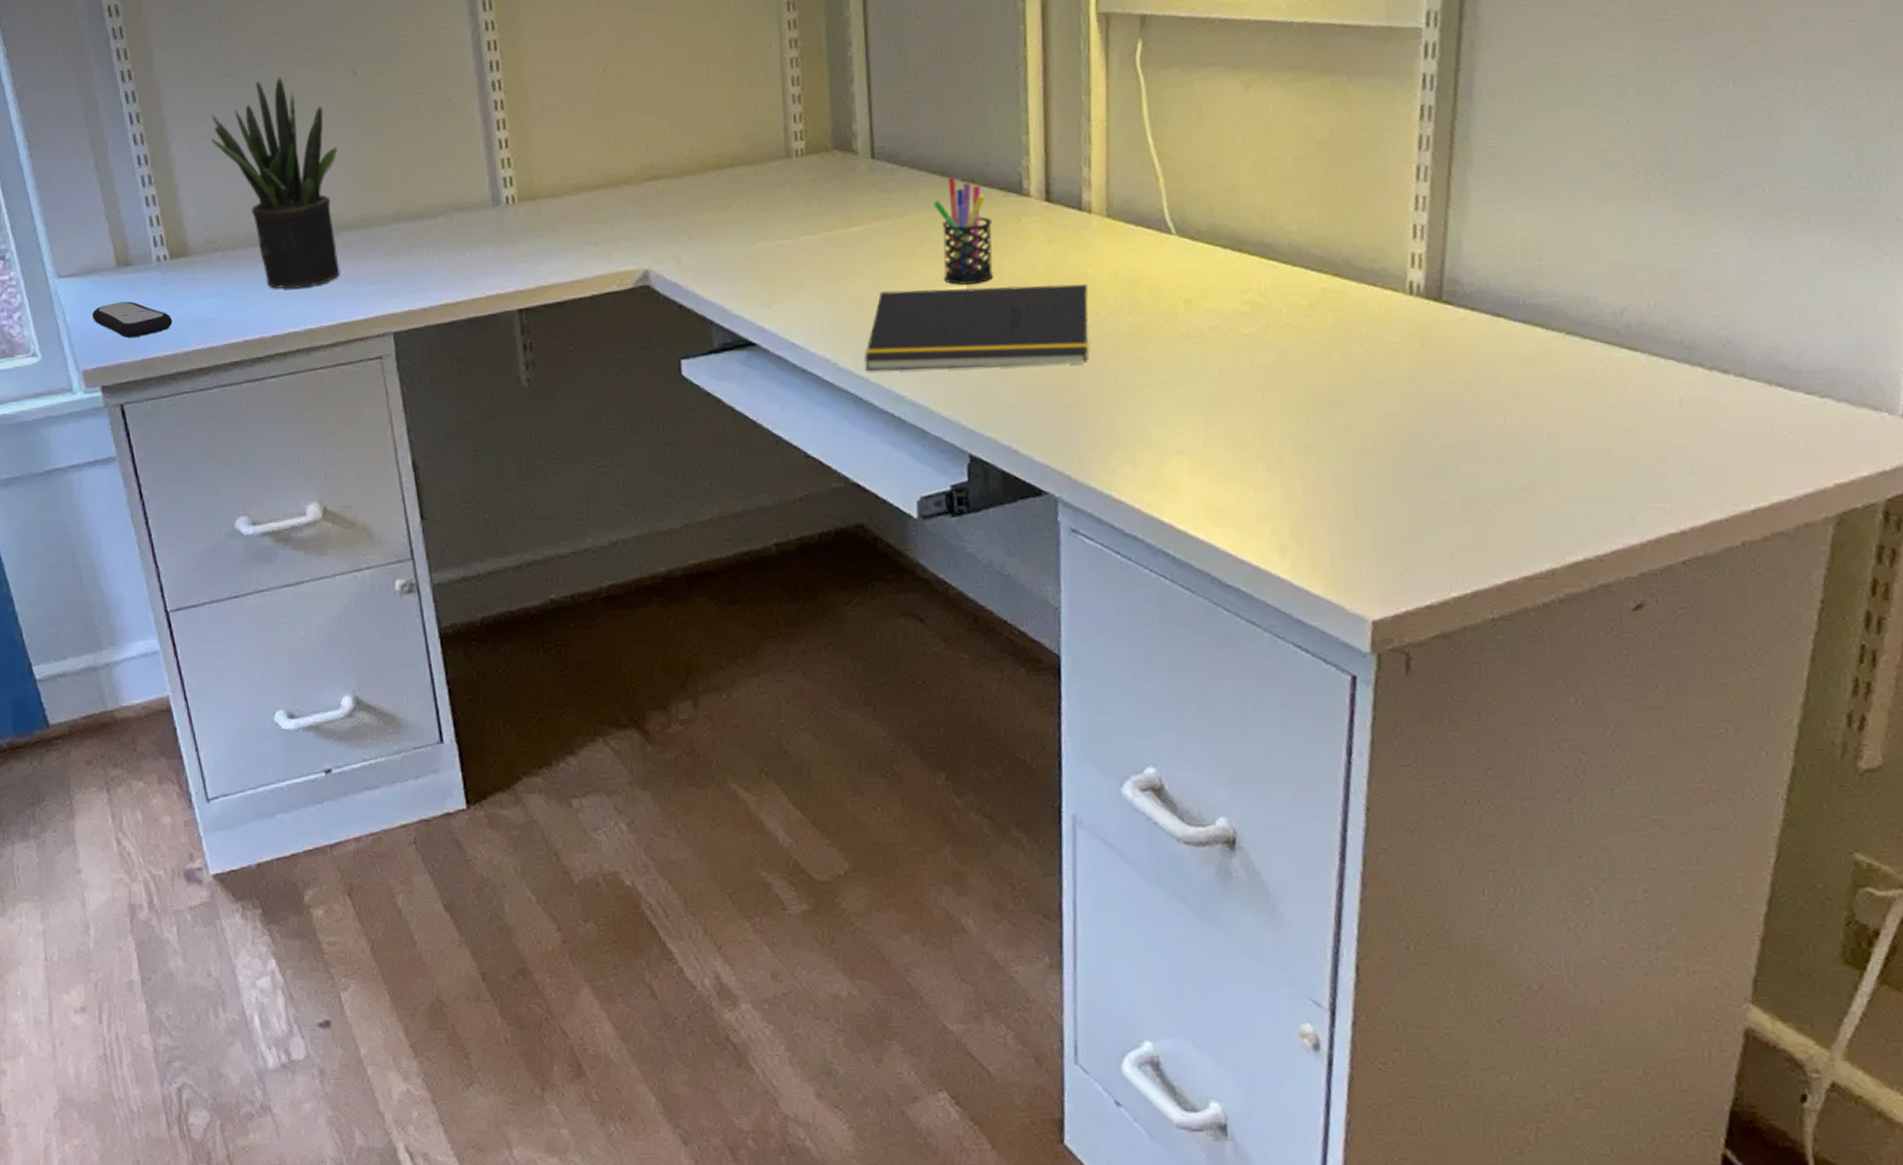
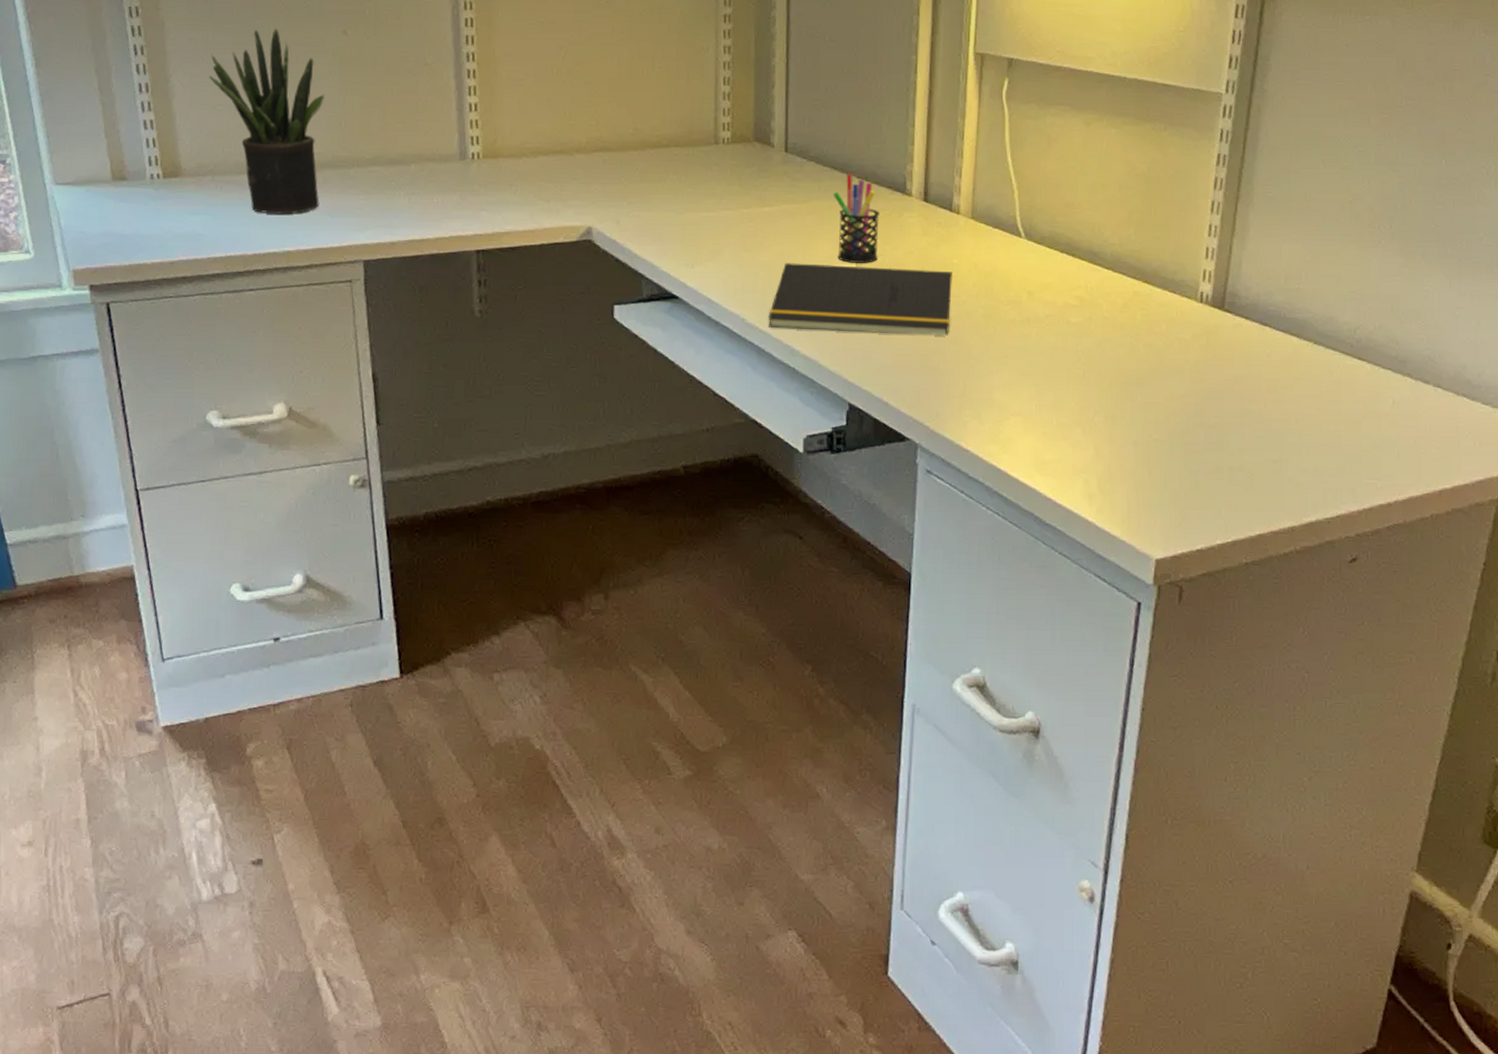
remote control: present [93,301,173,338] -> none [86,212,162,244]

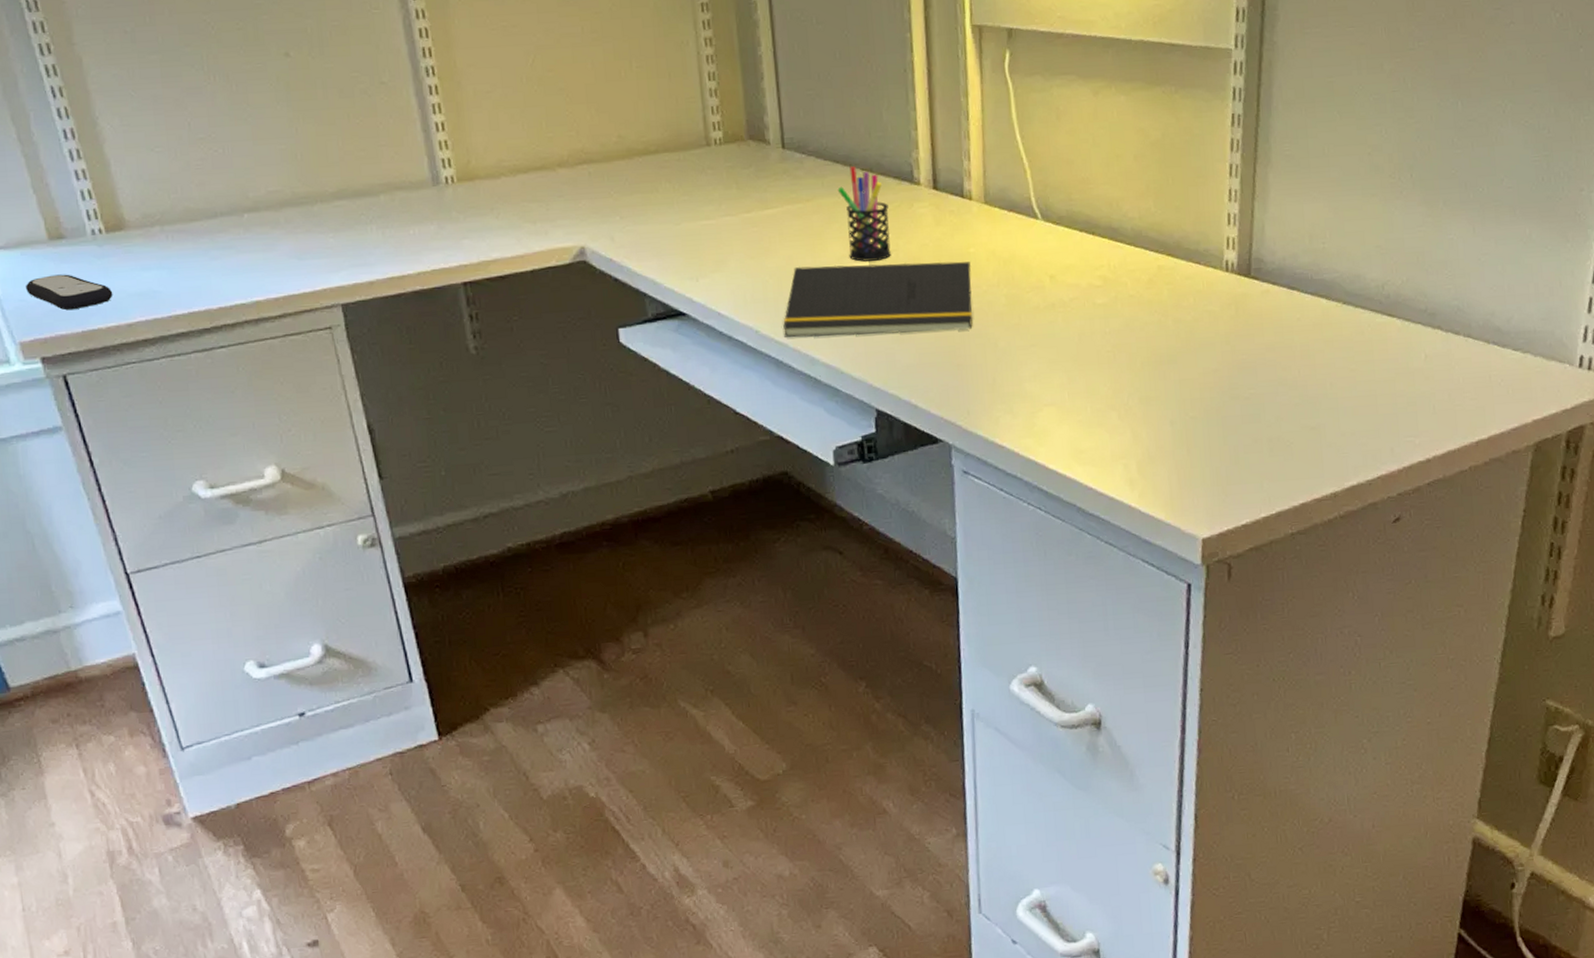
remote control: none [86,212,162,244] -> present [26,274,113,310]
potted plant: present [209,28,324,215] -> none [141,56,285,263]

